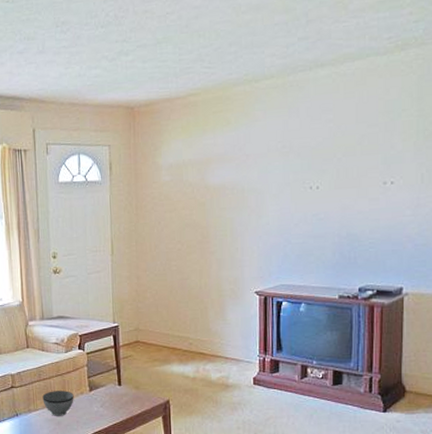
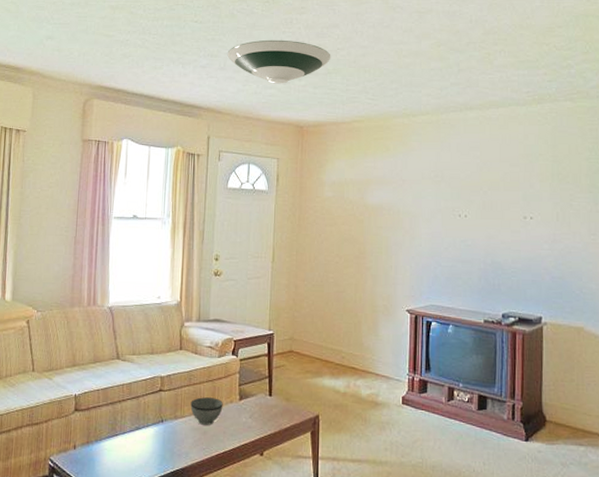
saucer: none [45,9,160,63] -> present [227,39,331,84]

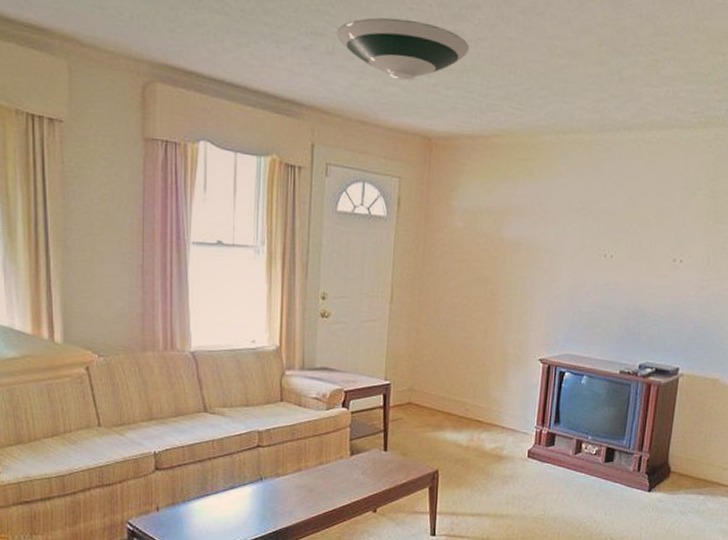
bowl: present [190,397,223,425] -> none [294,453,332,483]

